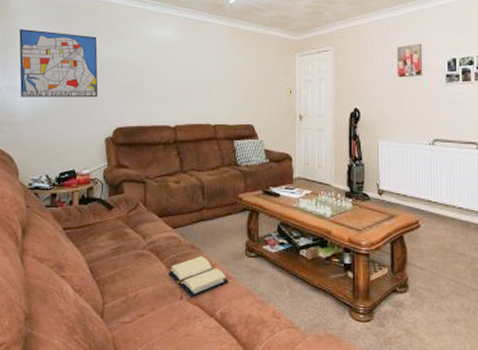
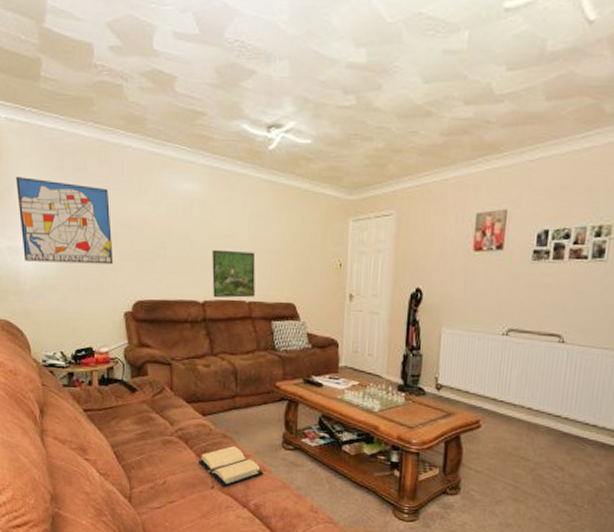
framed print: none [182,82,220,123] -> present [212,249,256,298]

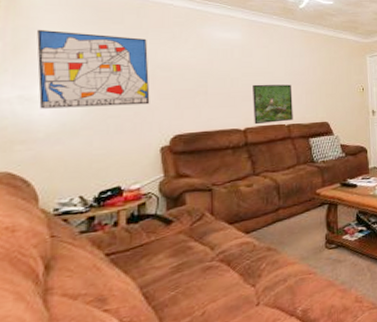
book: present [198,445,264,487] -> none [242,256,309,301]

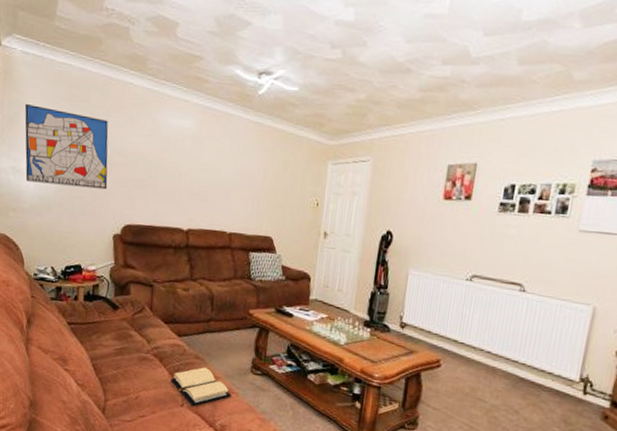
book: none [242,256,309,301] -> present [171,366,232,406]
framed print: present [253,84,293,125] -> none [197,182,239,229]

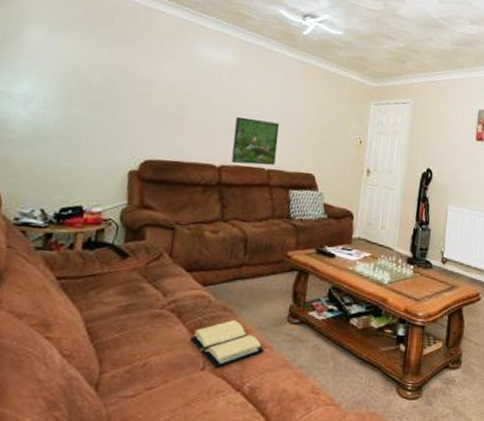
wall art: present [25,103,109,190] -> none [17,21,133,121]
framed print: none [197,182,239,229] -> present [231,116,280,165]

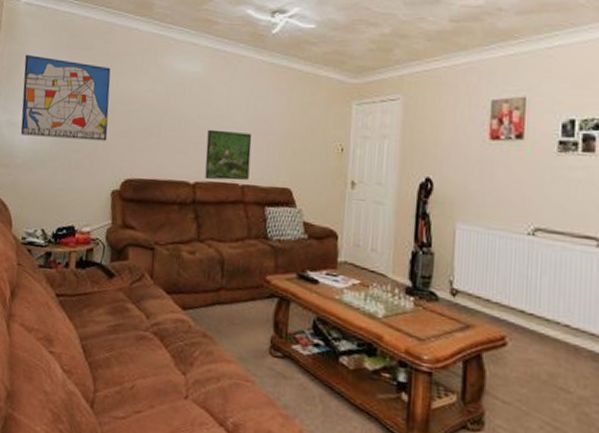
wall art: none [17,21,133,121] -> present [20,54,111,141]
book: present [190,319,264,368] -> none [173,347,246,398]

